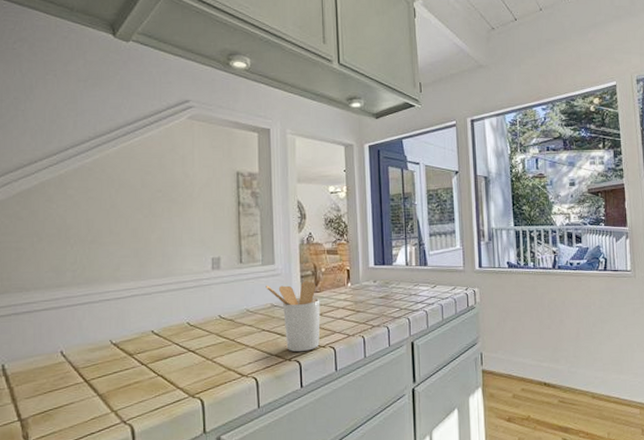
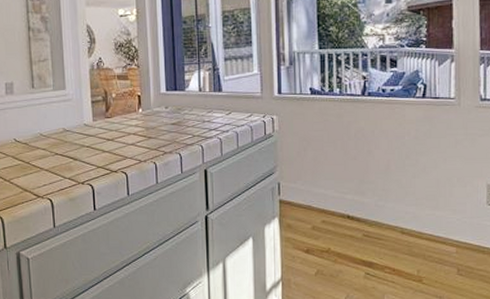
utensil holder: present [265,281,320,352] -> none [57,106,112,176]

